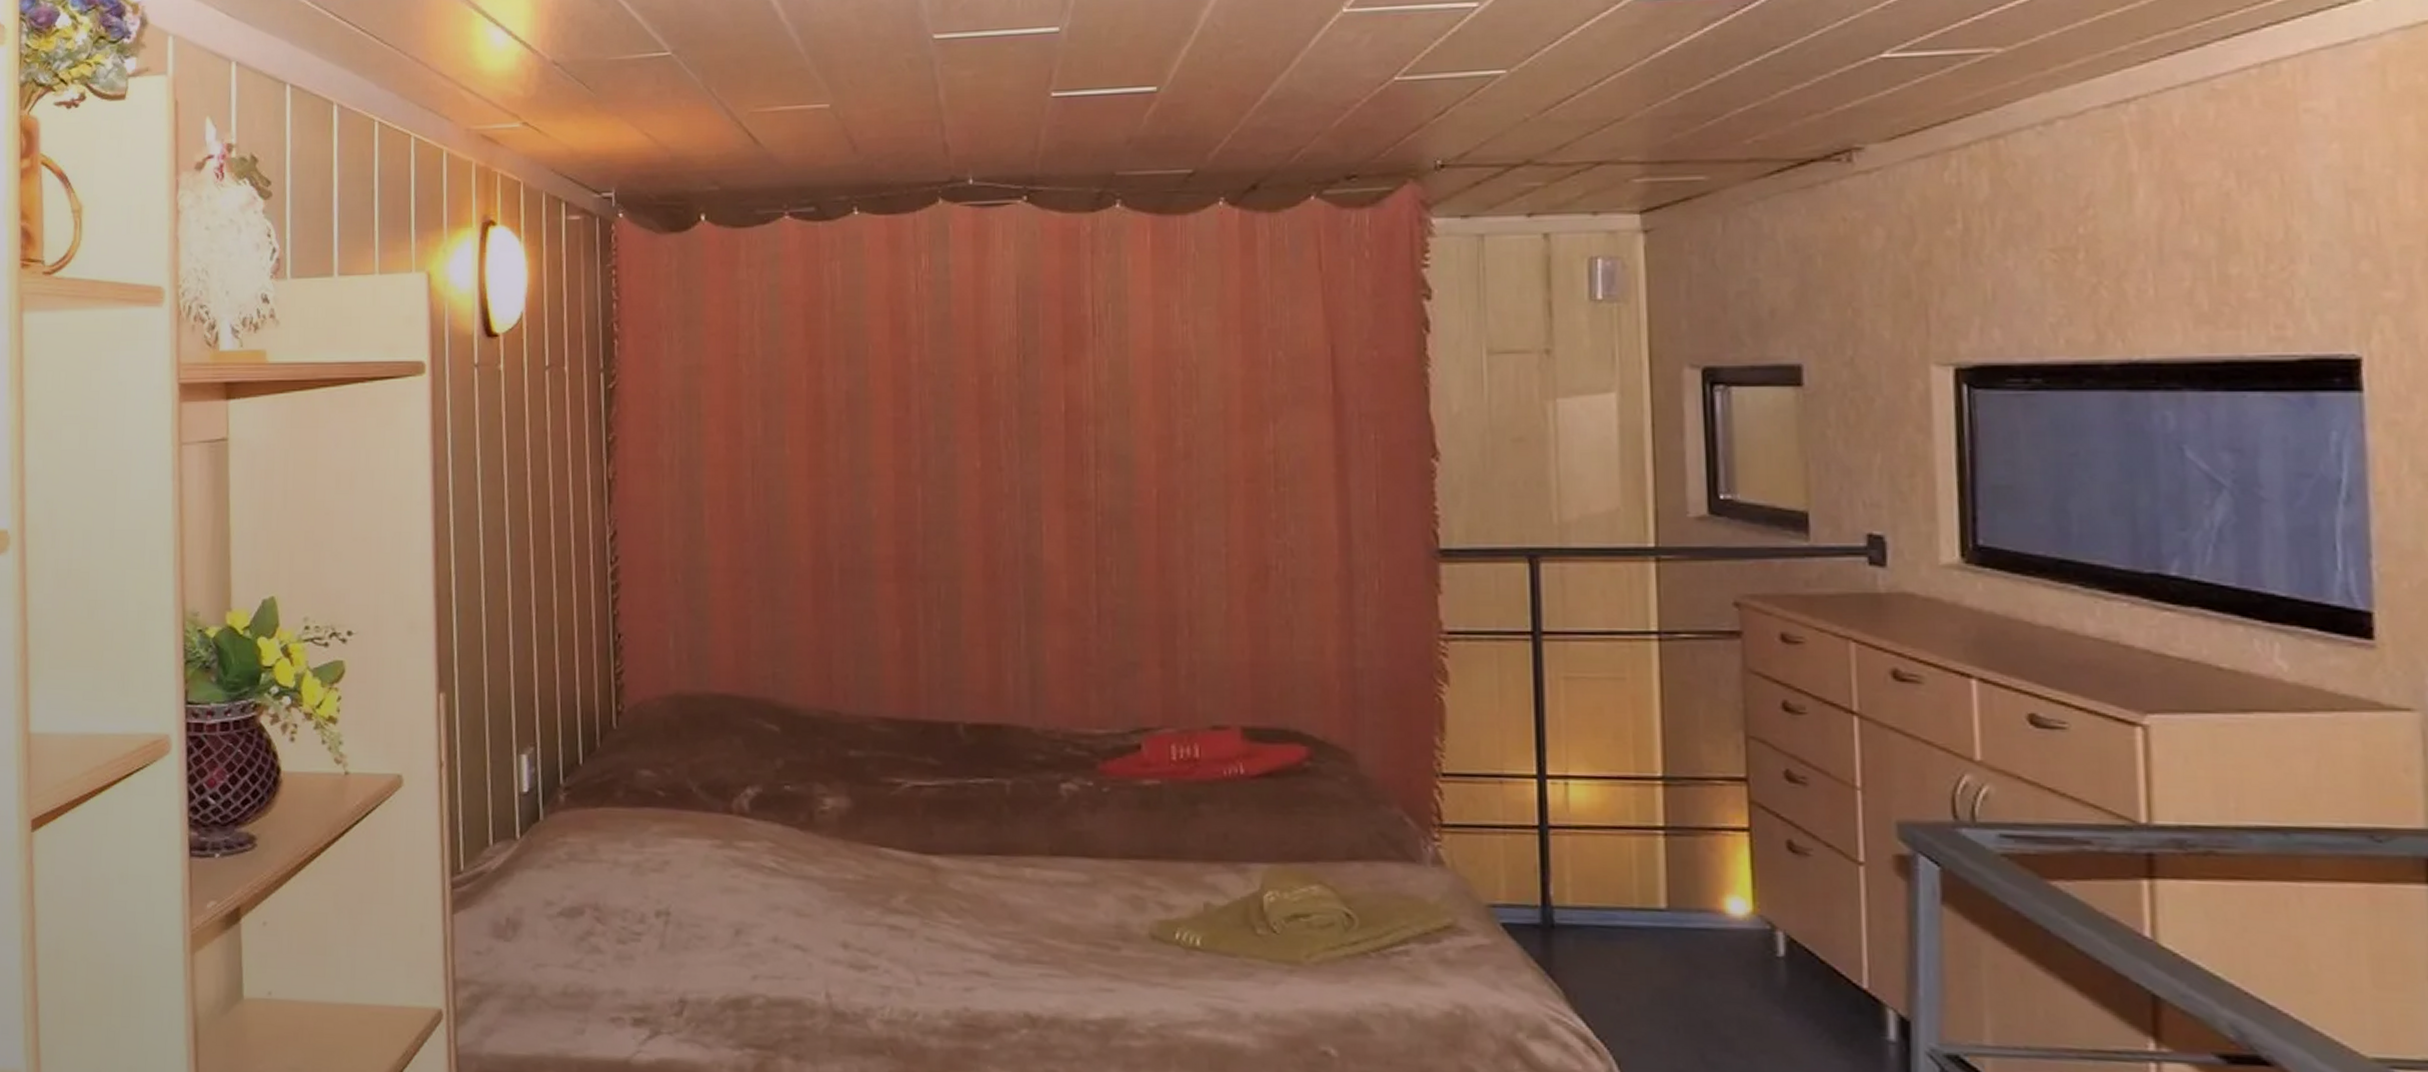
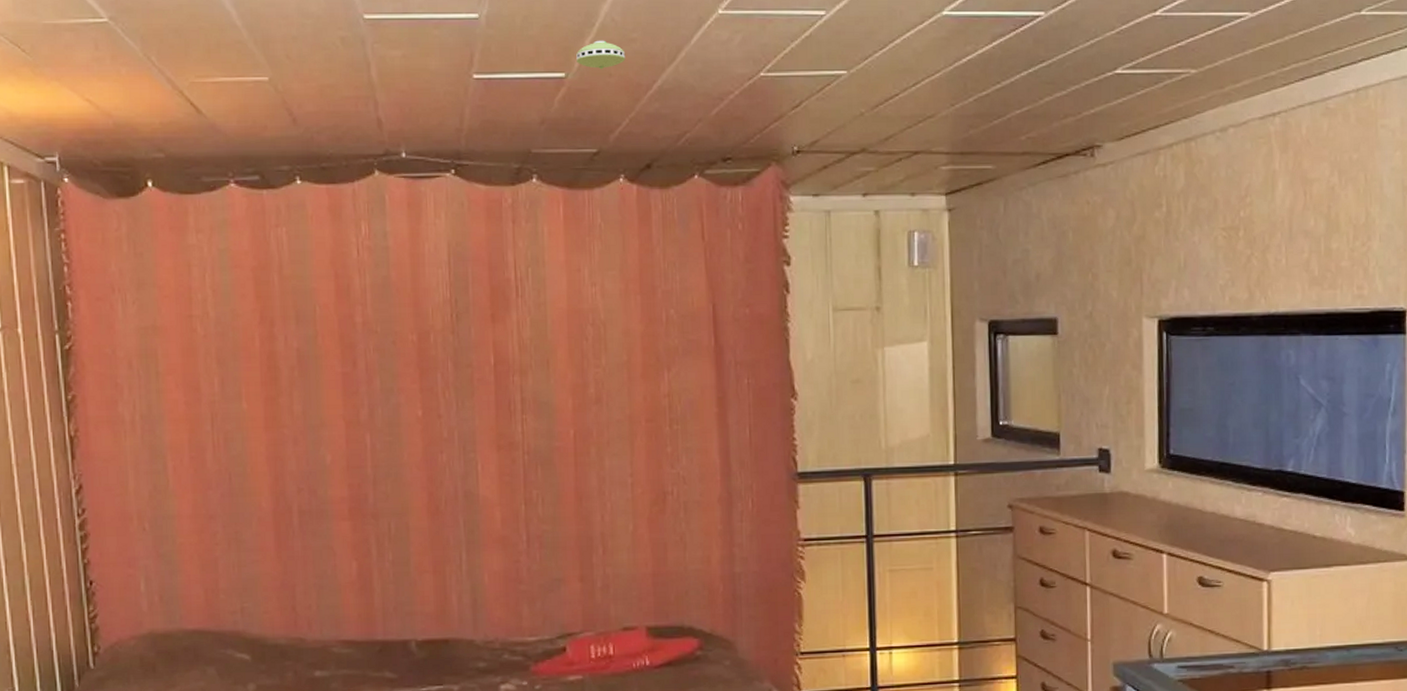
smoke detector: none [1170,48,1229,81] -> present [576,40,626,70]

